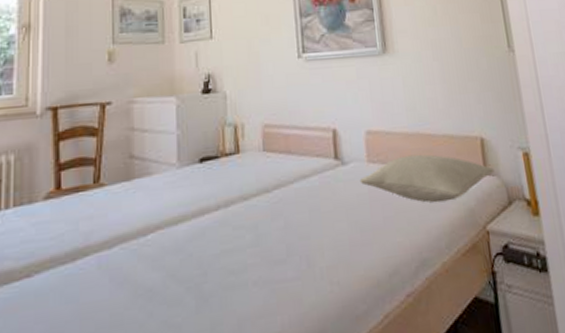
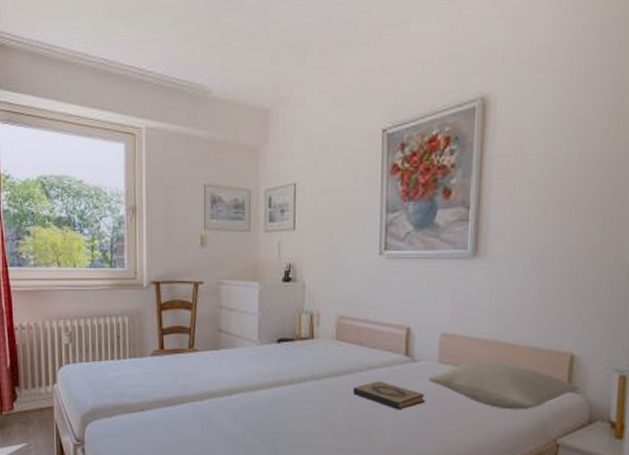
hardback book: none [286,190,361,222] -> present [353,381,425,410]

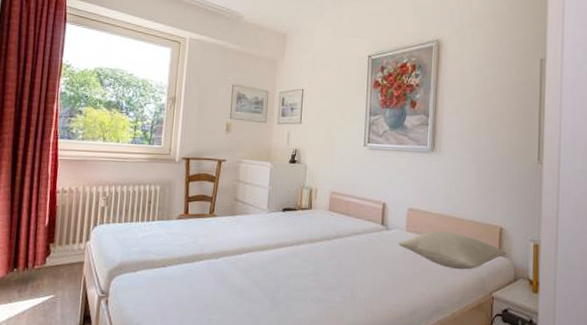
hardback book: present [353,381,425,410] -> none [340,244,396,269]

